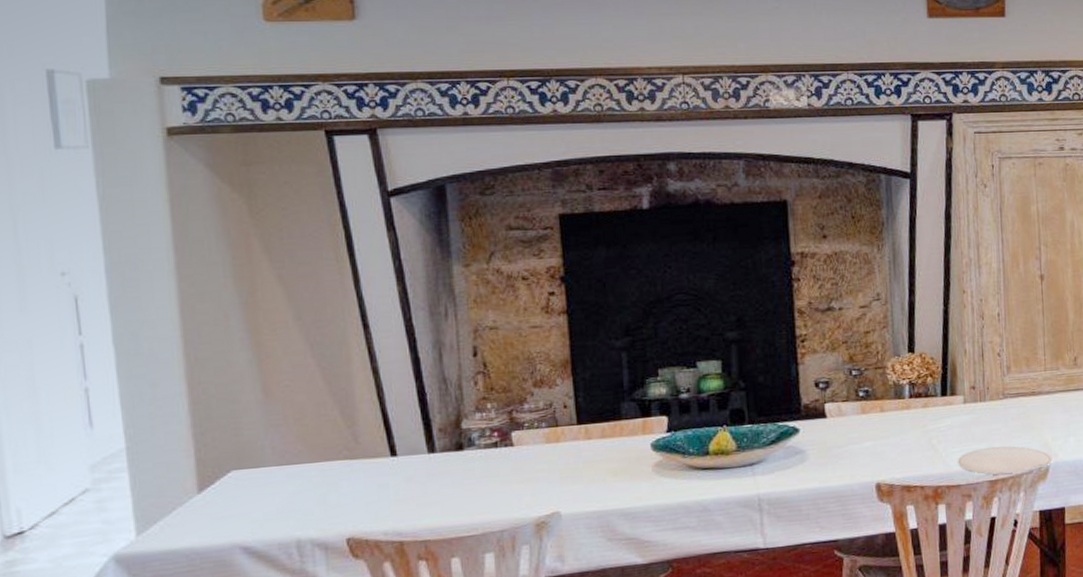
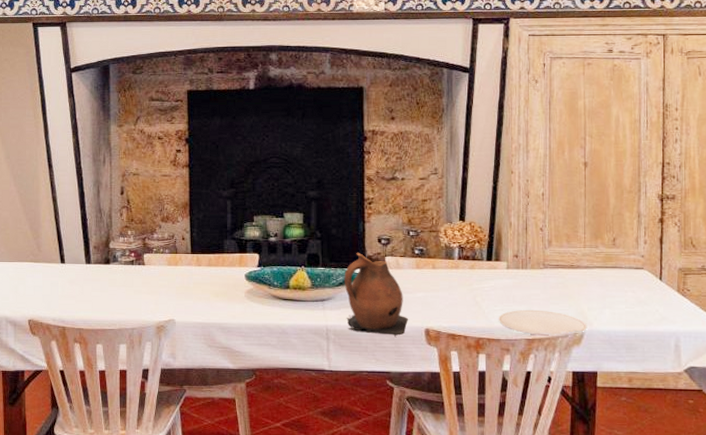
ceramic pitcher: none [776,401,855,498] -> present [344,252,408,337]

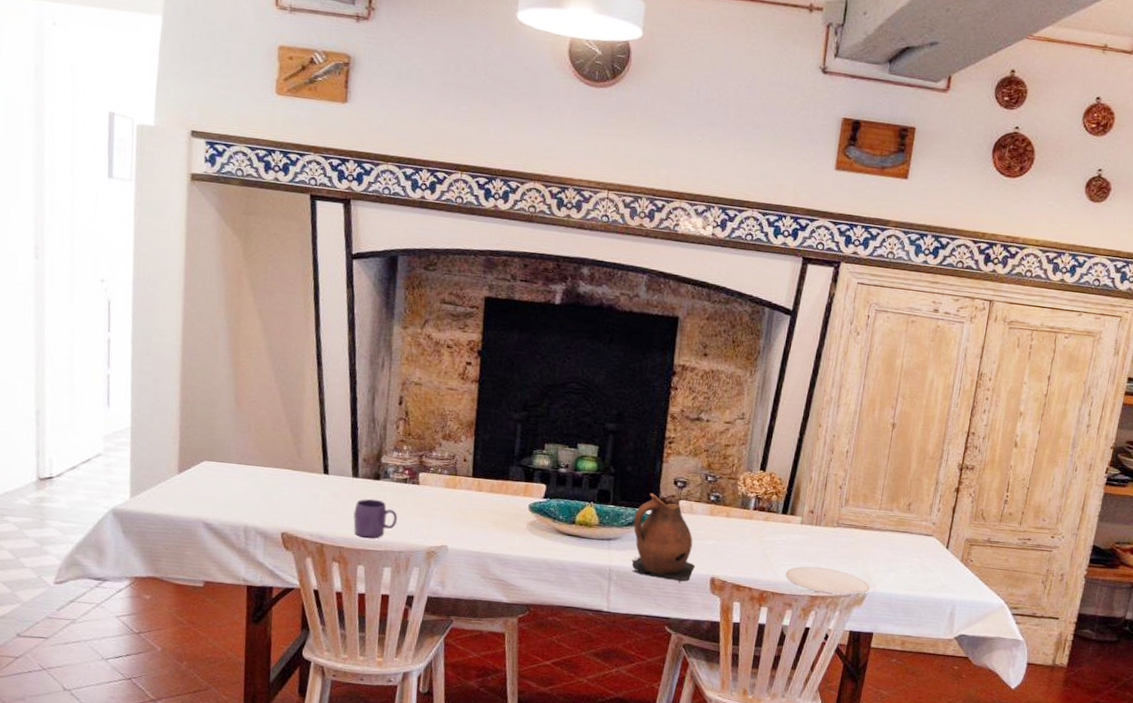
mug: none [90,282,128,318] -> present [353,498,398,538]

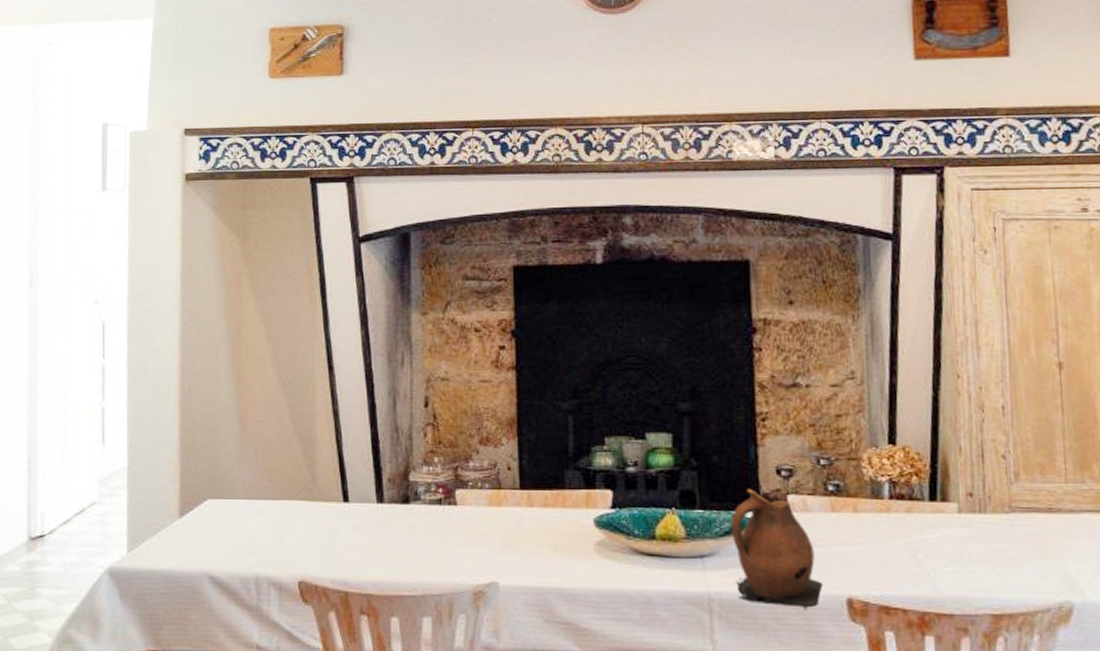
mug: present [353,498,398,538] -> none [382,528,434,580]
plate: present [785,566,871,596] -> none [950,571,1078,612]

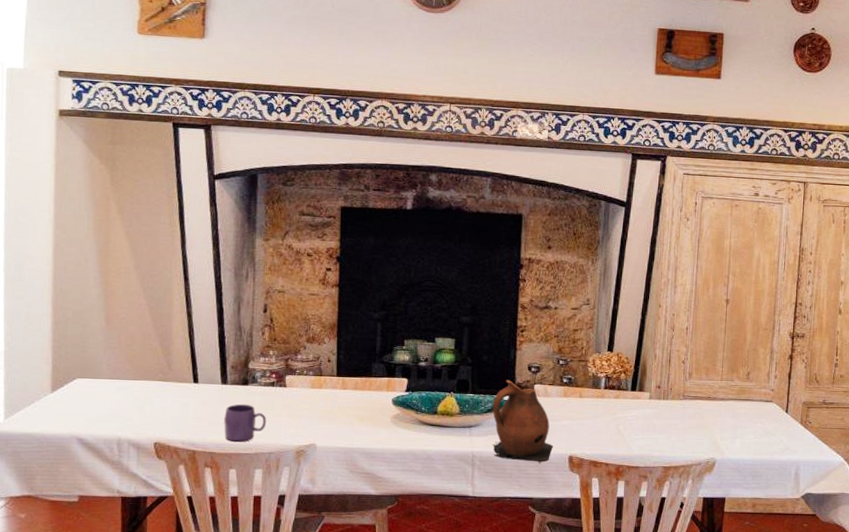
mug: none [382,528,434,580] -> present [224,404,267,442]

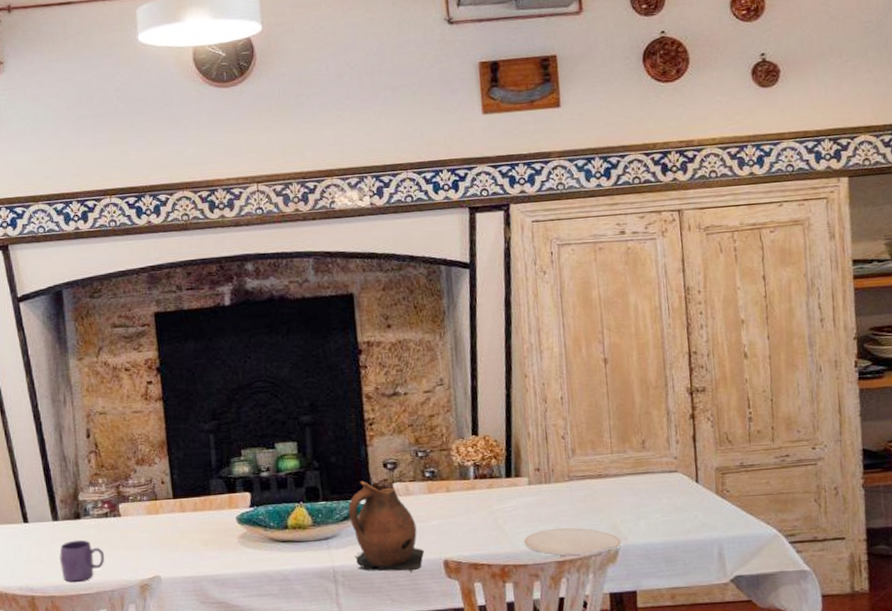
plate: none [639,438,719,465] -> present [524,527,622,557]

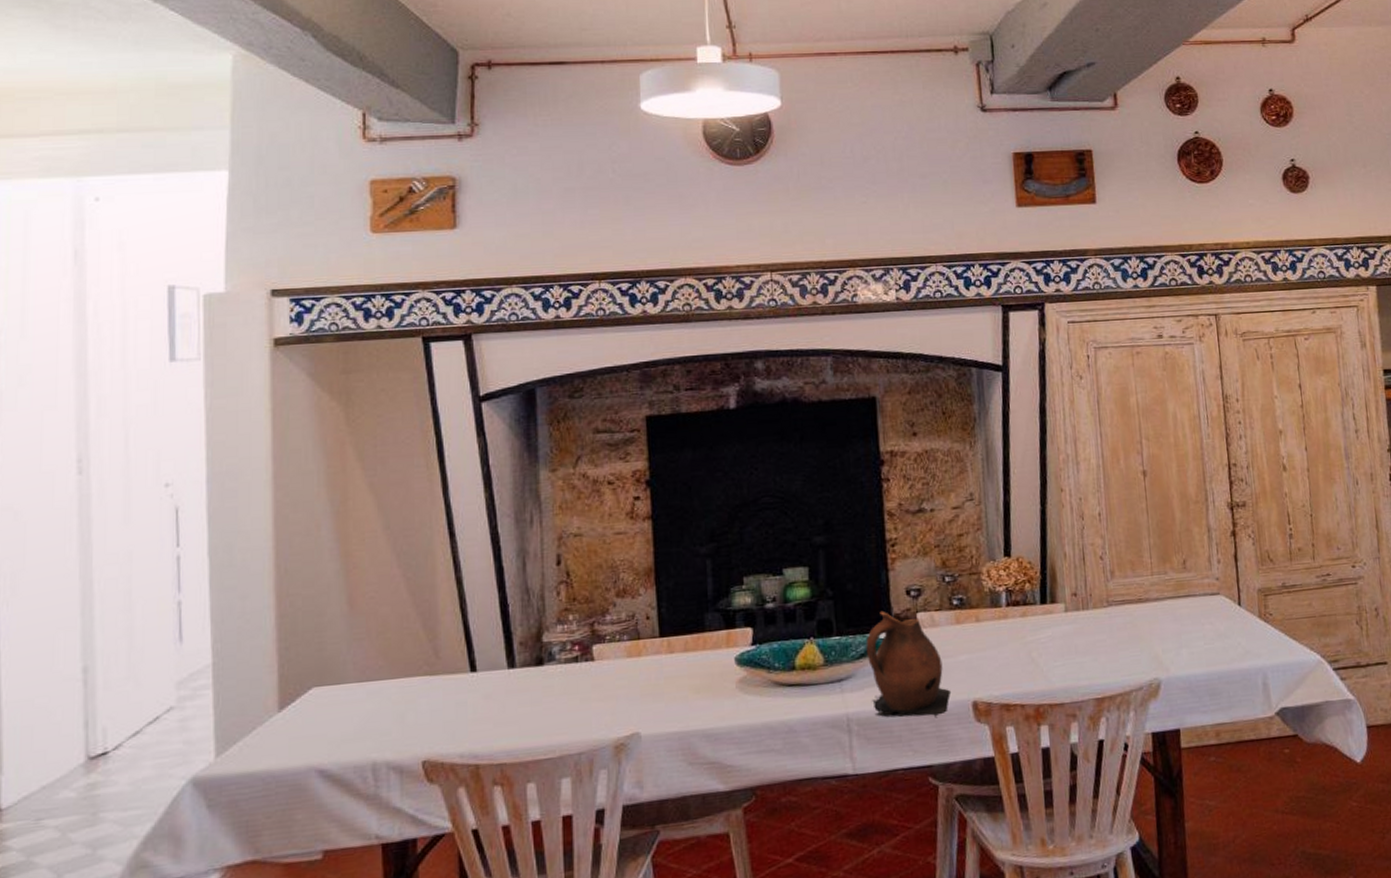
mug: present [59,539,105,582] -> none [515,691,572,745]
plate: present [524,527,622,557] -> none [1060,659,1164,693]

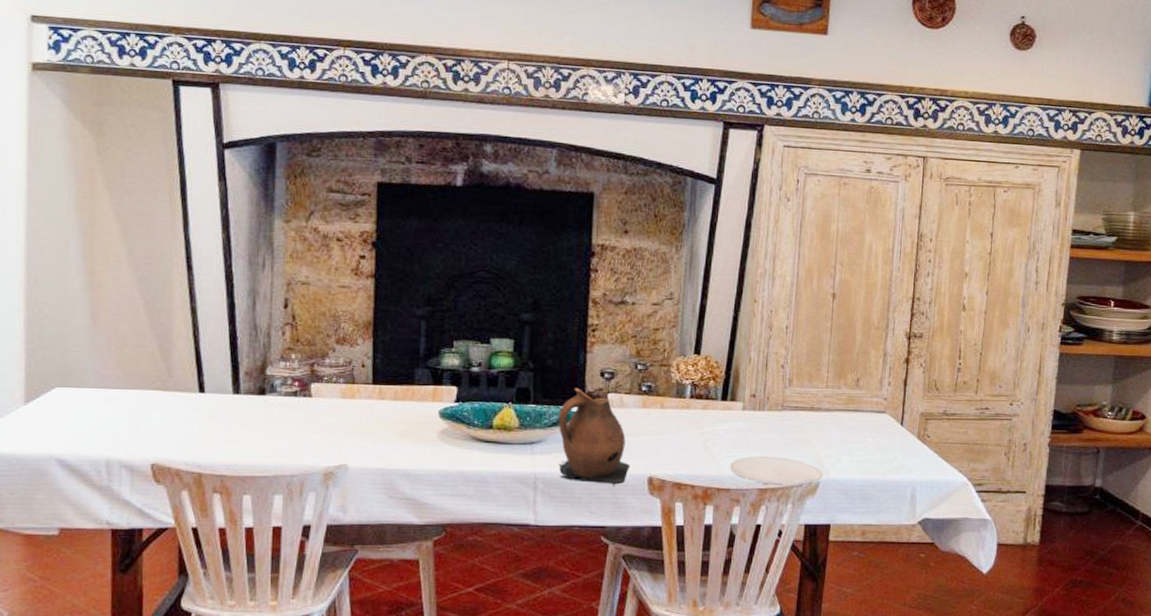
plate: none [1060,659,1164,693] -> present [730,455,824,487]

